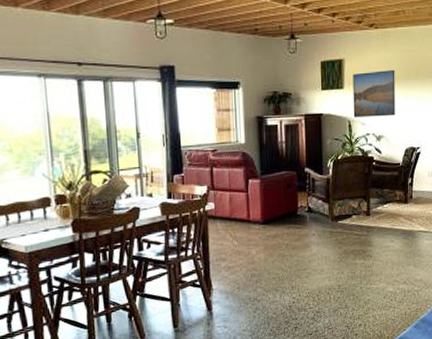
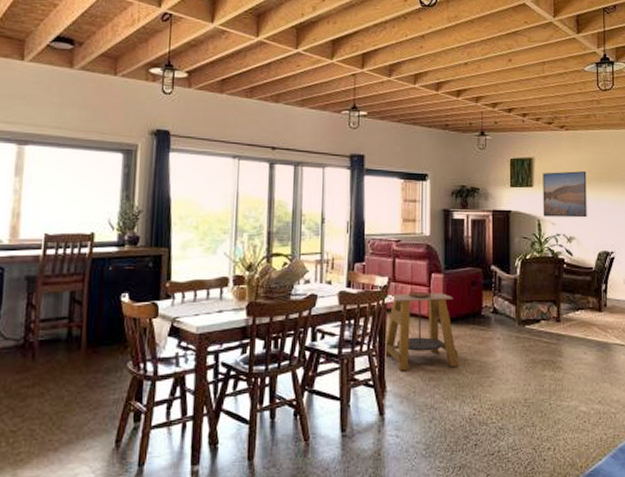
side table: none [207,197,278,271] -> present [384,291,459,371]

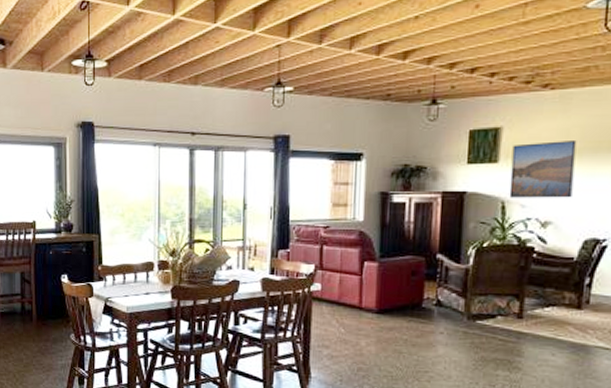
side table: present [384,291,459,371] -> none [309,280,393,360]

